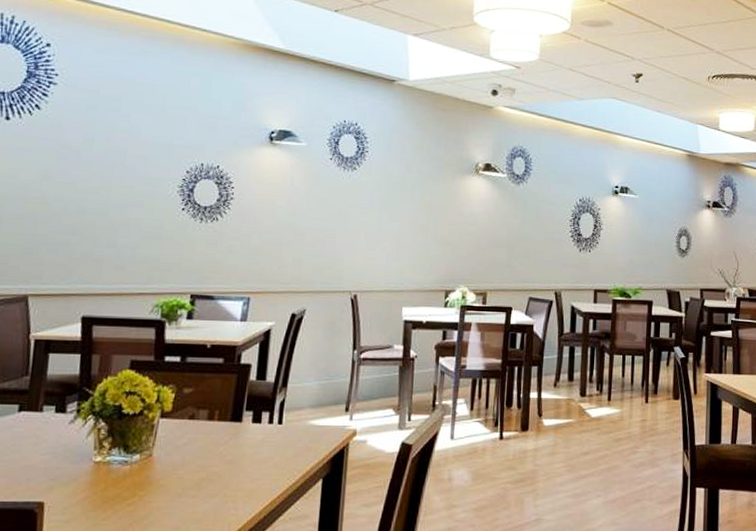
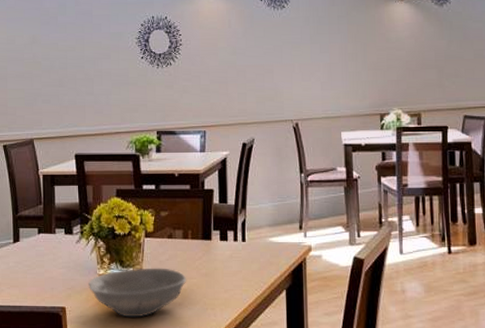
bowl: none [78,453,206,514] -> present [88,268,186,318]

